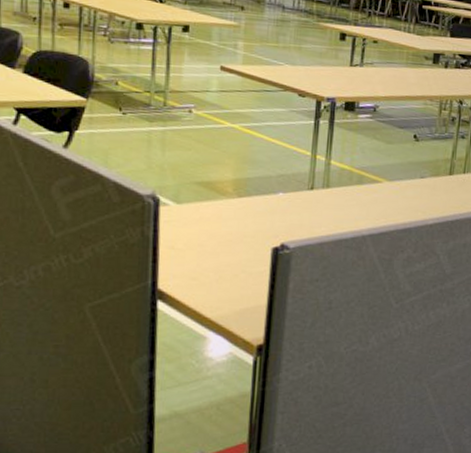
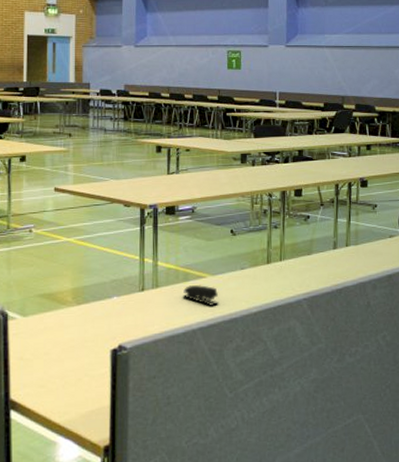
stapler: none [355,189,393,213] -> present [182,285,218,306]

